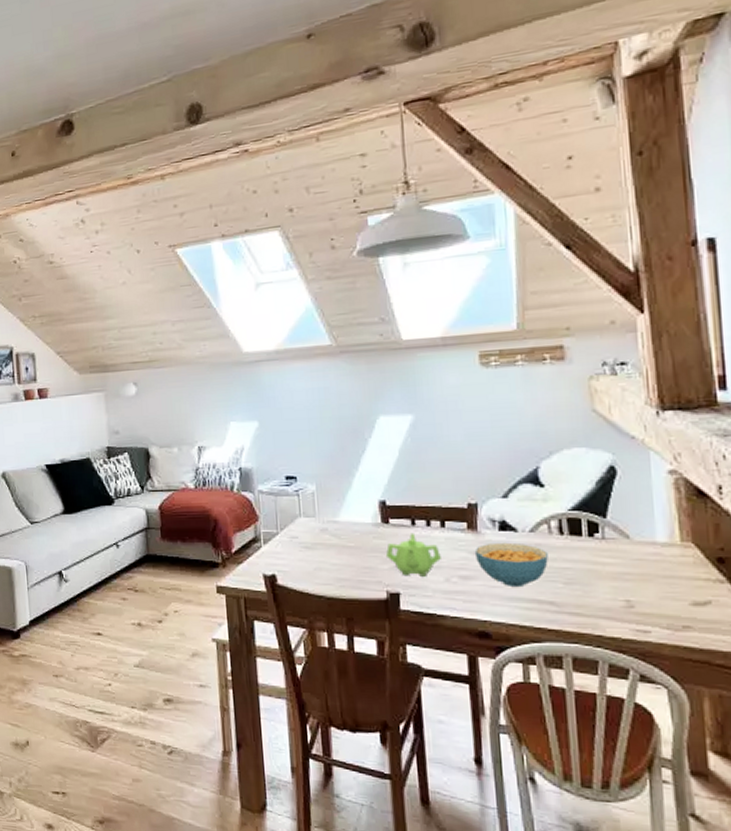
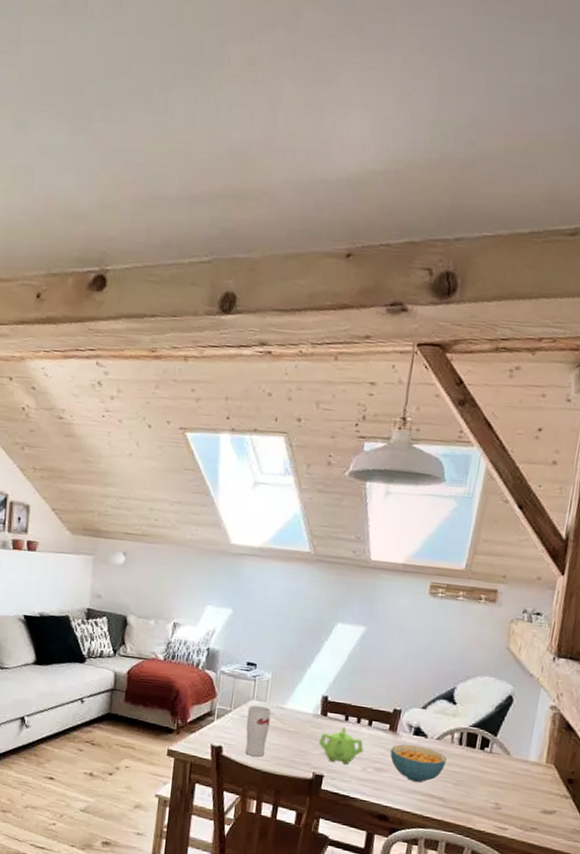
cup: none [296,522,326,581] -> present [245,705,271,757]

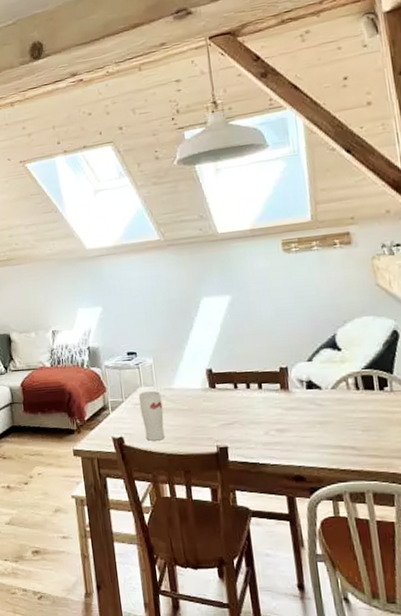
teapot: present [318,726,363,765] -> none [214,395,260,432]
cereal bowl: present [390,744,447,783] -> none [287,398,349,437]

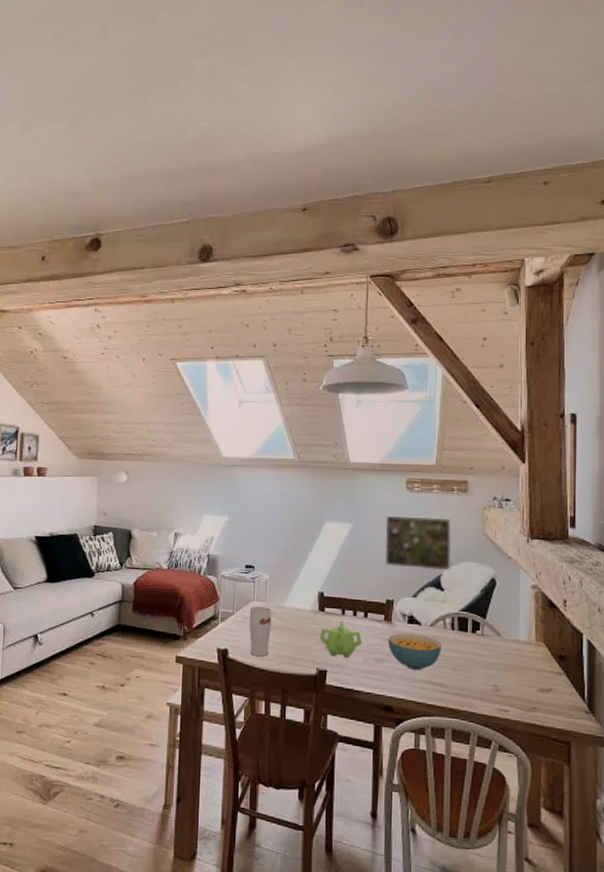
teapot: none [214,395,260,432] -> present [319,620,362,658]
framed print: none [265,275,345,333] -> present [385,515,452,571]
cereal bowl: none [287,398,349,437] -> present [387,633,442,671]

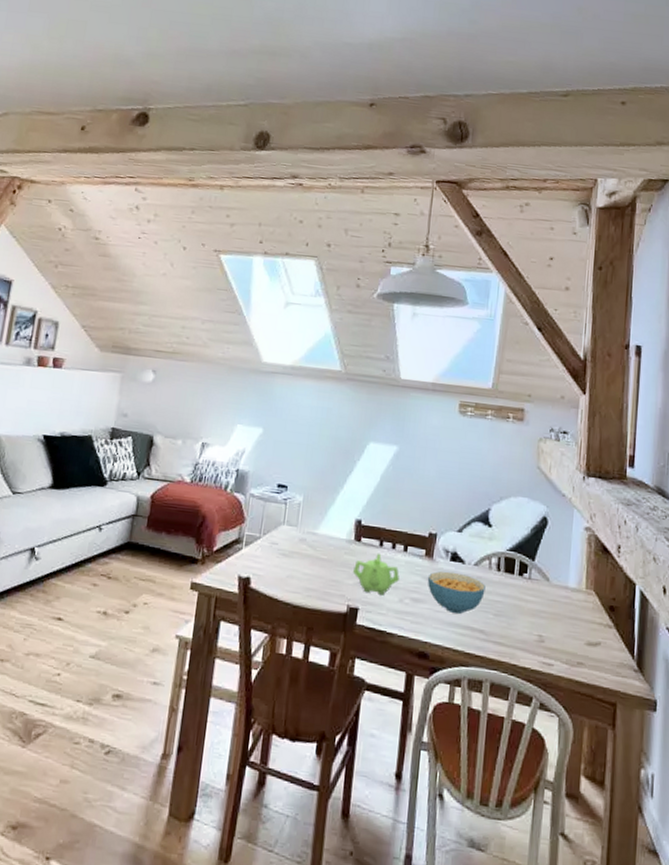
cup: present [249,605,272,657] -> none [275,530,303,589]
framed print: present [385,515,452,571] -> none [431,439,504,506]

